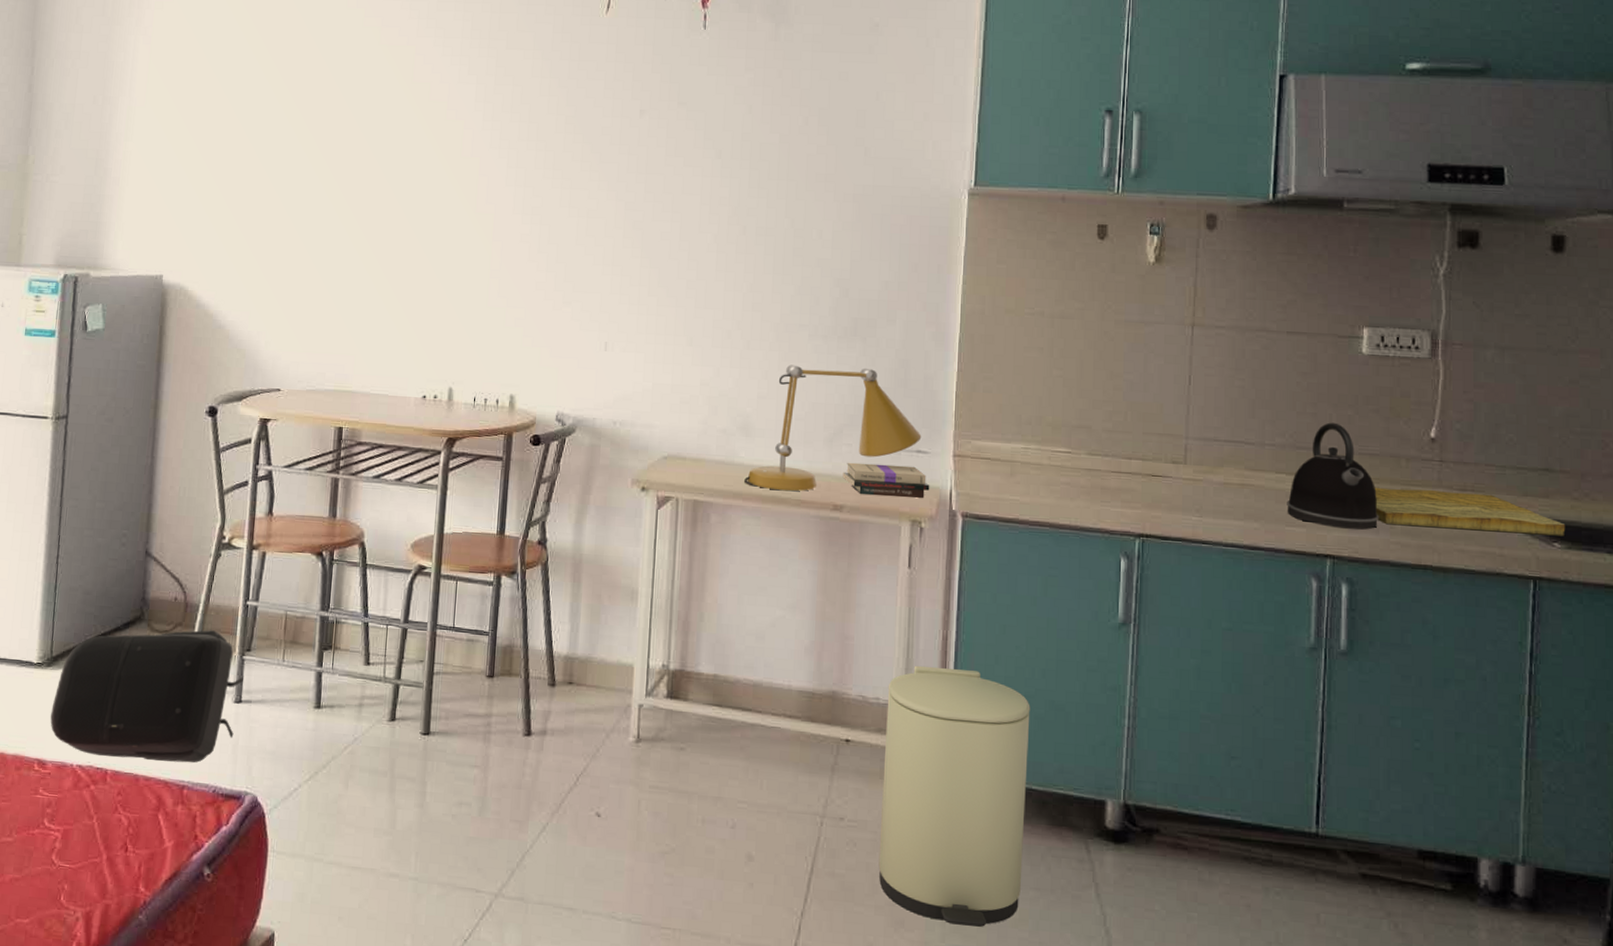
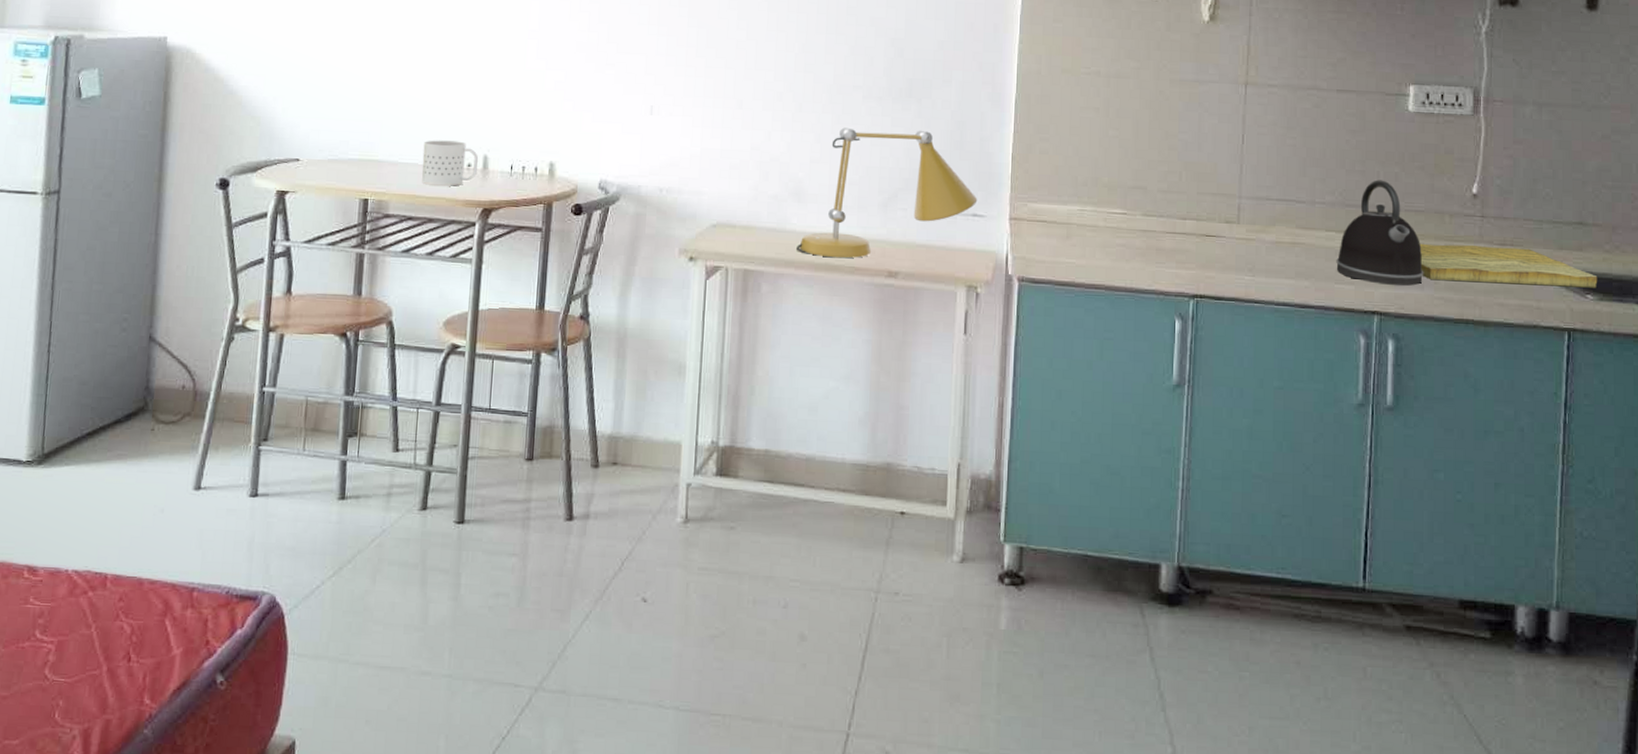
backpack: present [50,630,243,763] -> none [42,419,260,564]
mug: none [391,373,444,417] -> present [421,140,478,186]
books: present [842,462,930,499] -> none [897,227,986,264]
pedal bin: present [878,665,1031,927] -> none [934,433,1086,697]

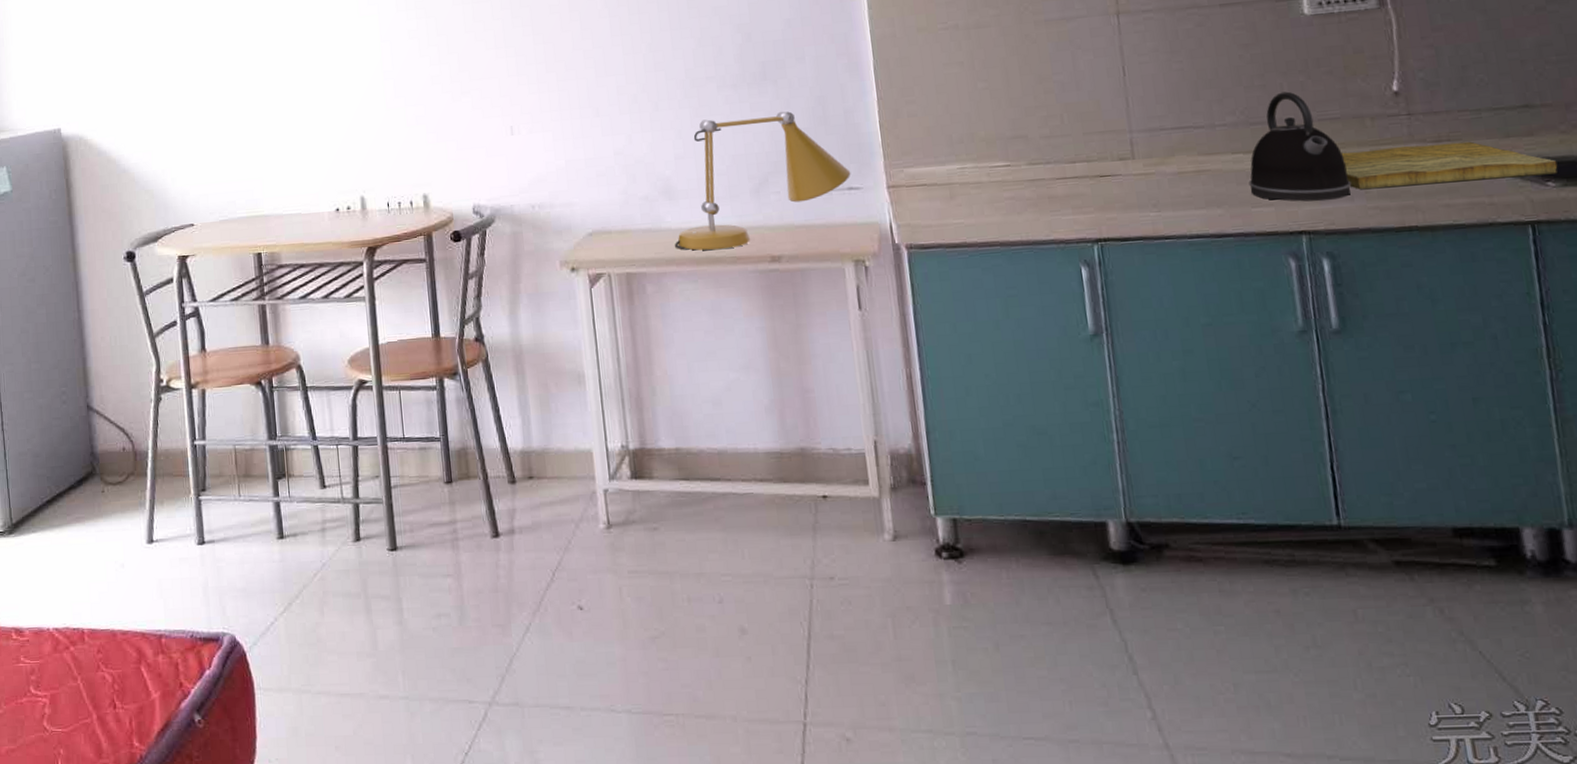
mug: present [421,140,478,186] -> none [303,186,358,232]

